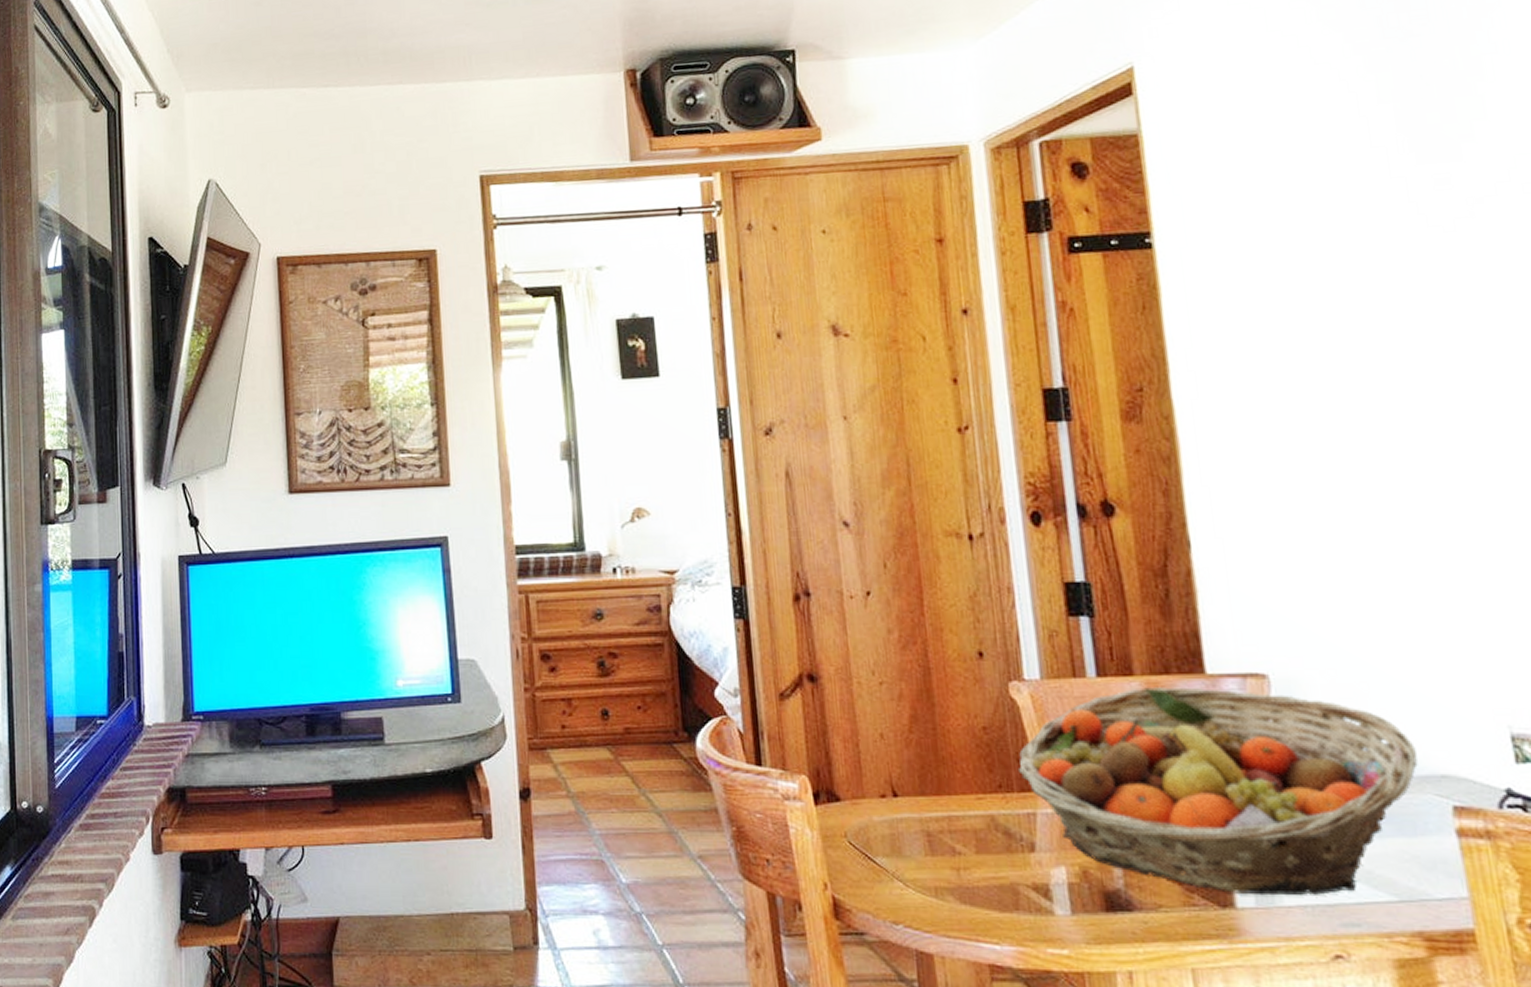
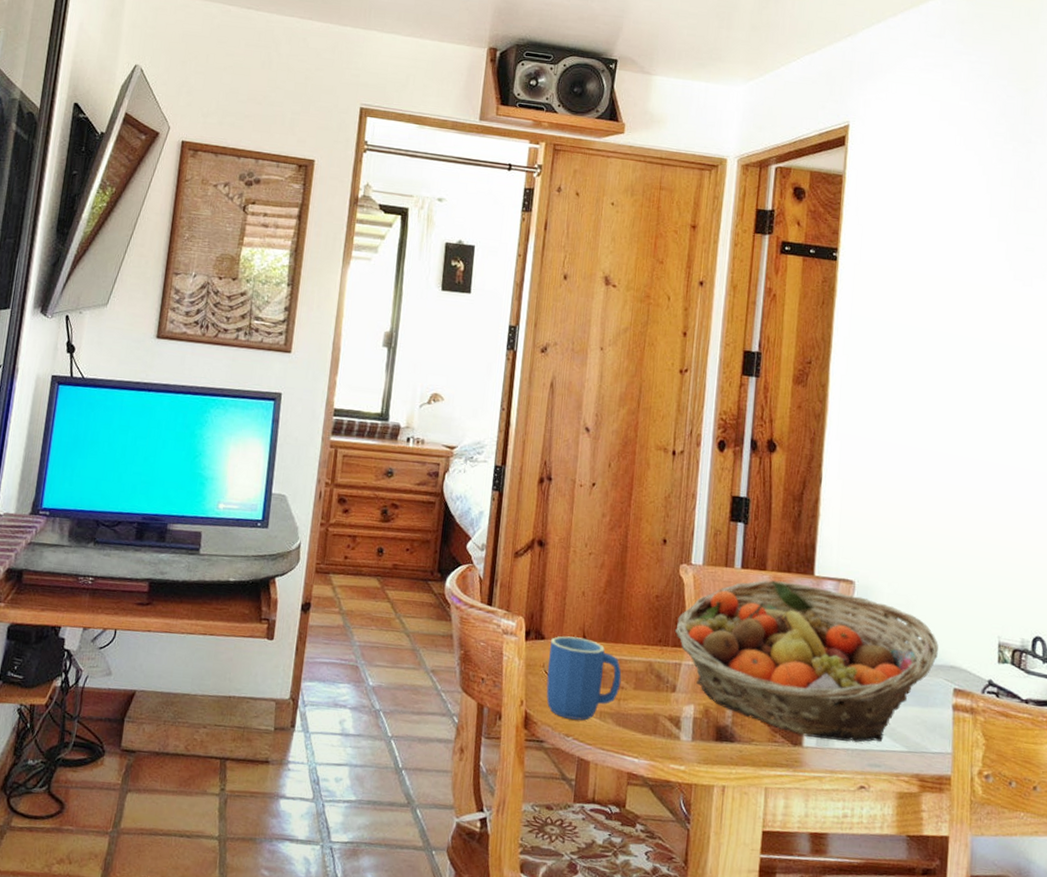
mug: none [849,793,957,901] -> present [546,636,622,720]

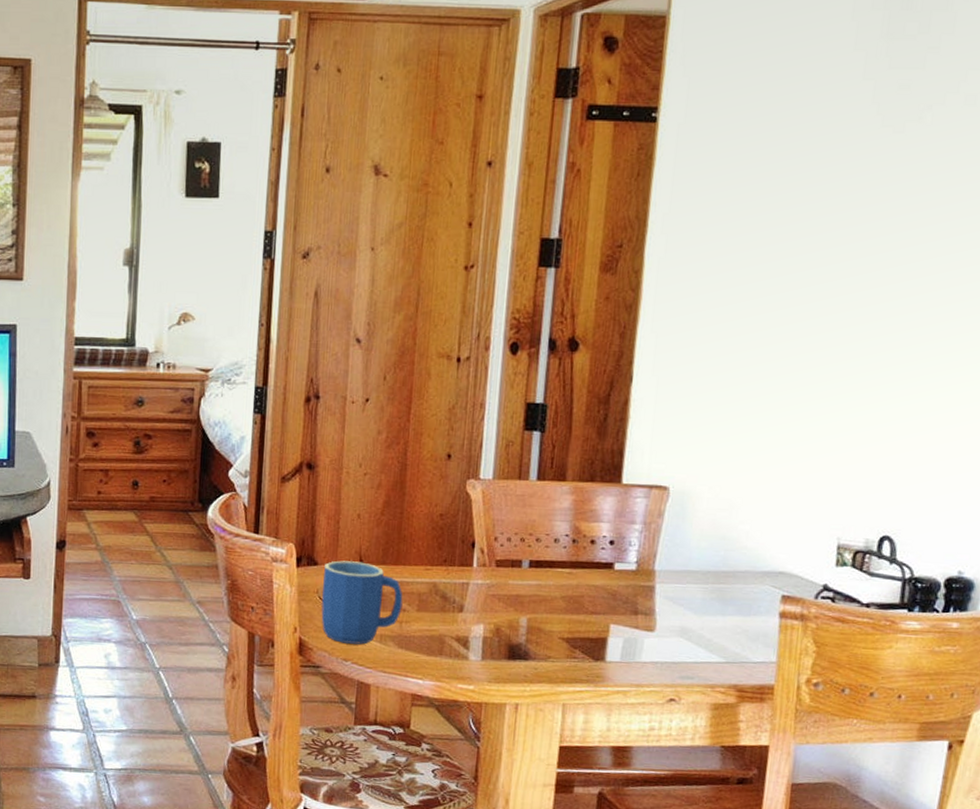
fruit basket: present [674,580,938,743] -> none [461,491,766,655]

